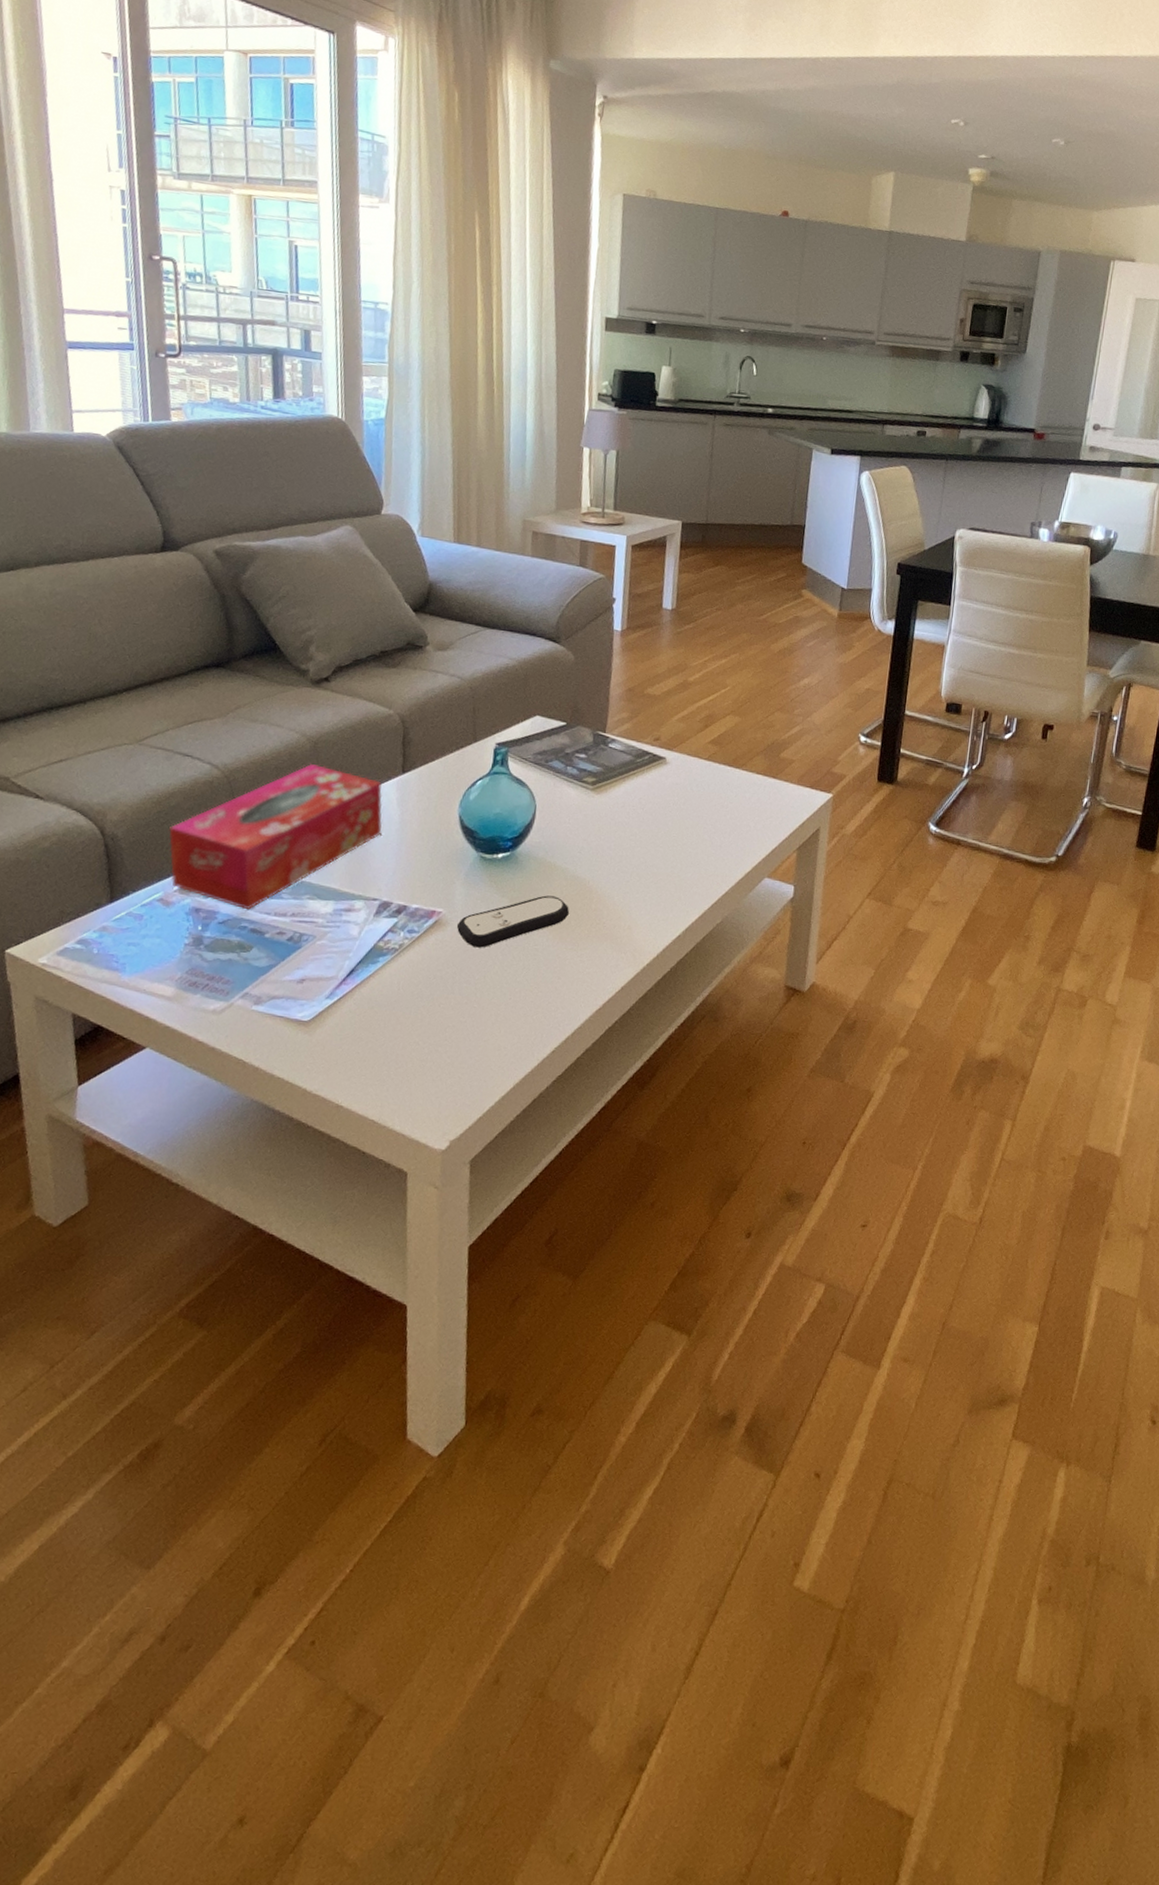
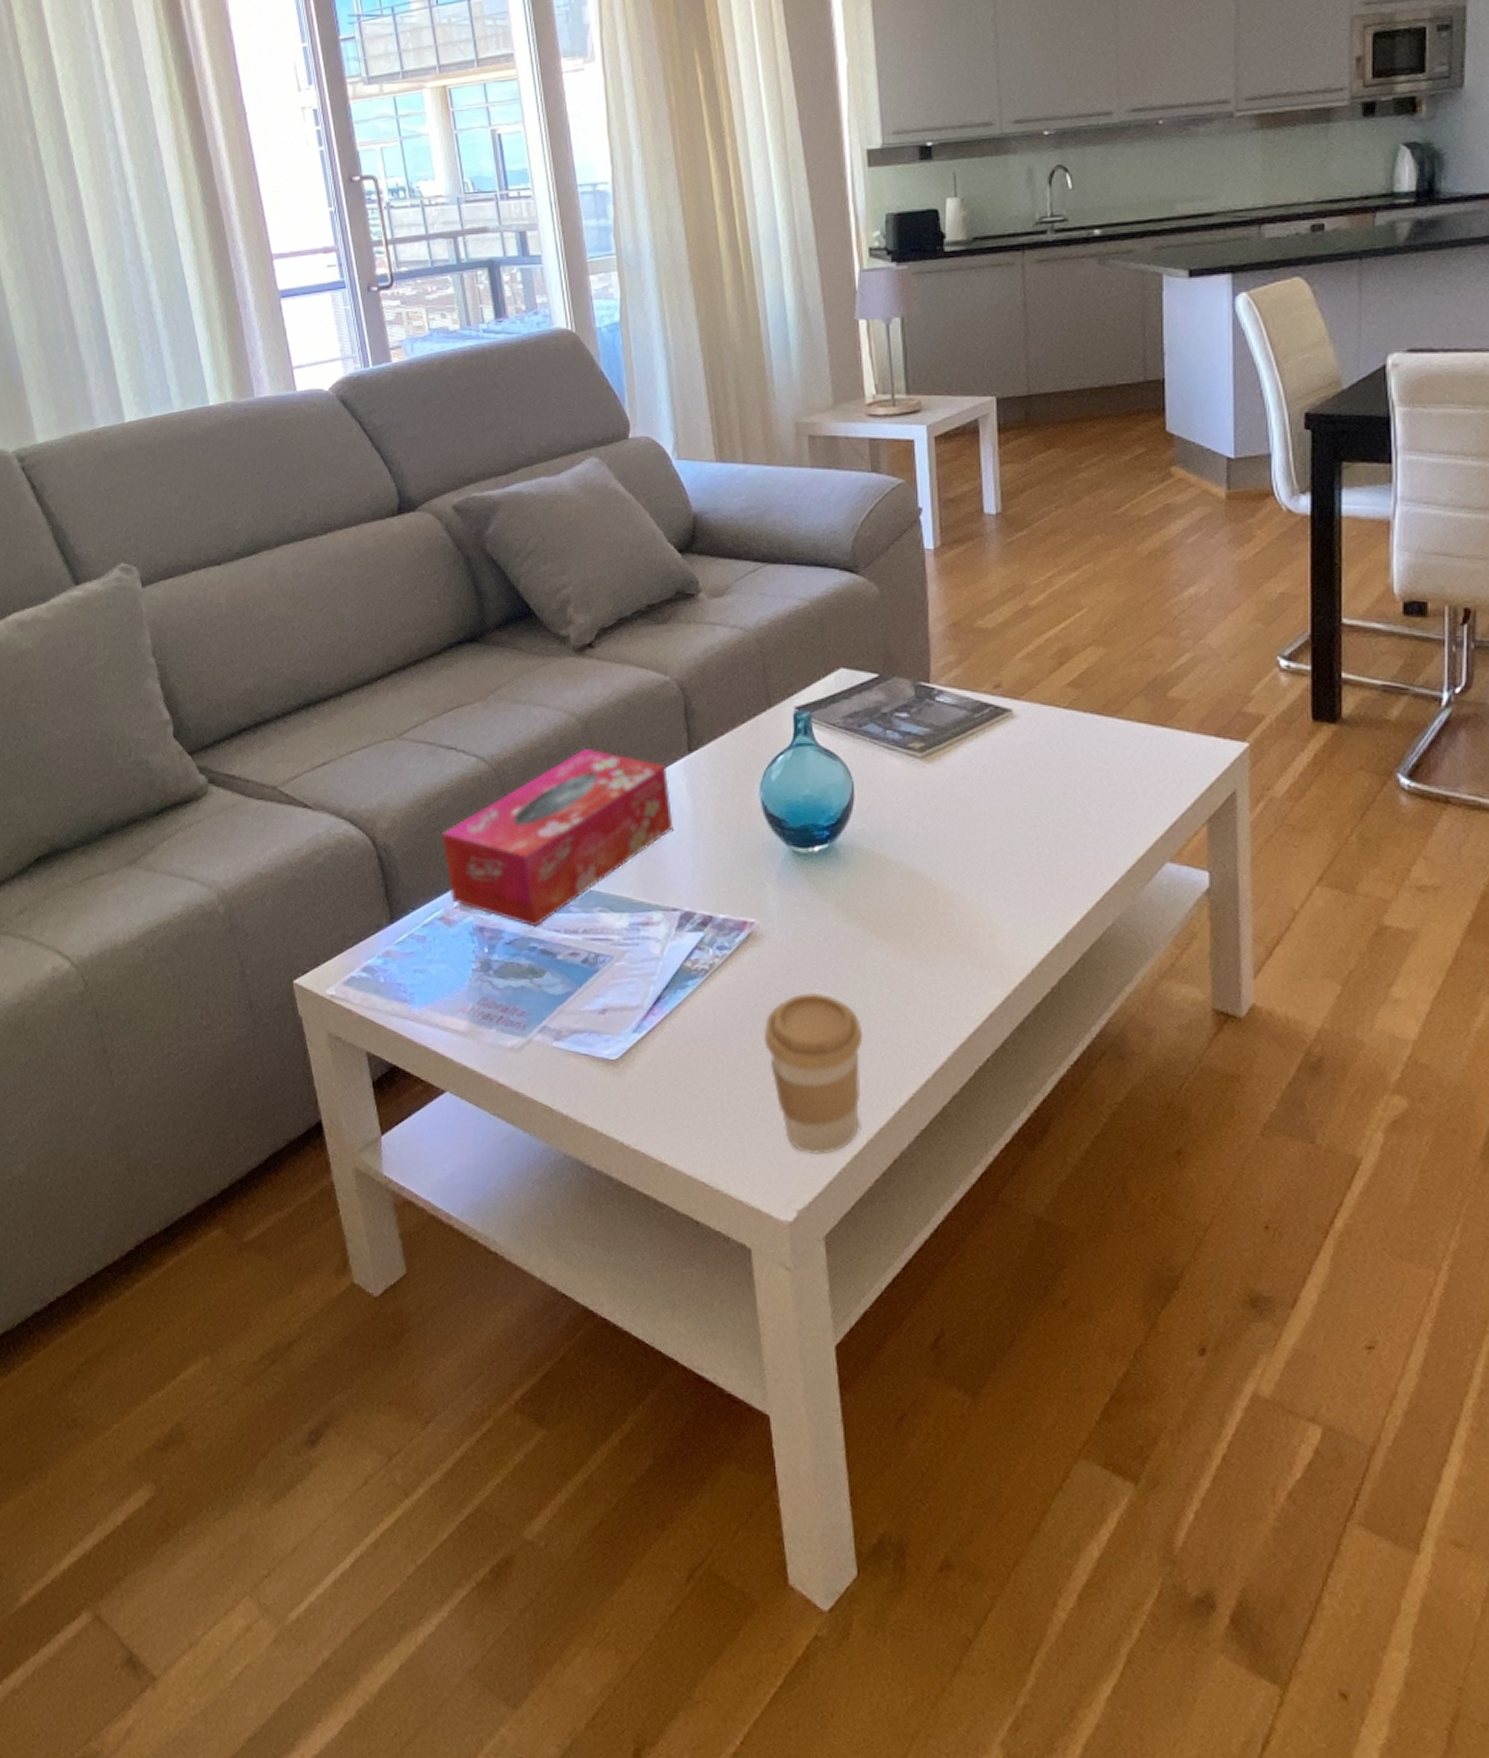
coffee cup: none [438,968,521,1097] -> present [763,992,863,1155]
remote control: present [456,895,569,948] -> none [774,897,910,967]

